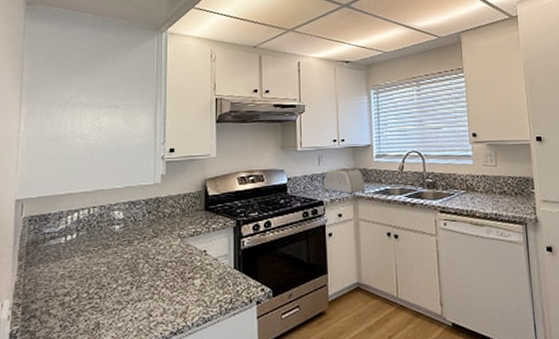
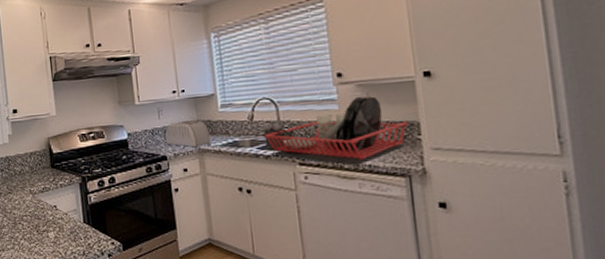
dish rack: none [411,155,525,214] -> present [263,96,408,165]

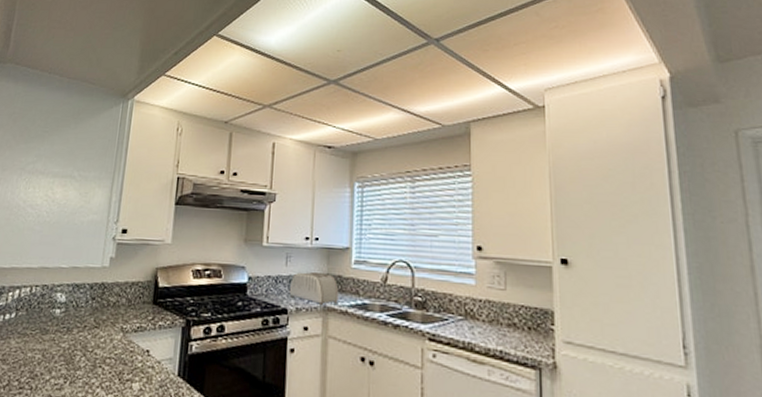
dish rack: present [263,96,408,165] -> none [396,275,543,349]

